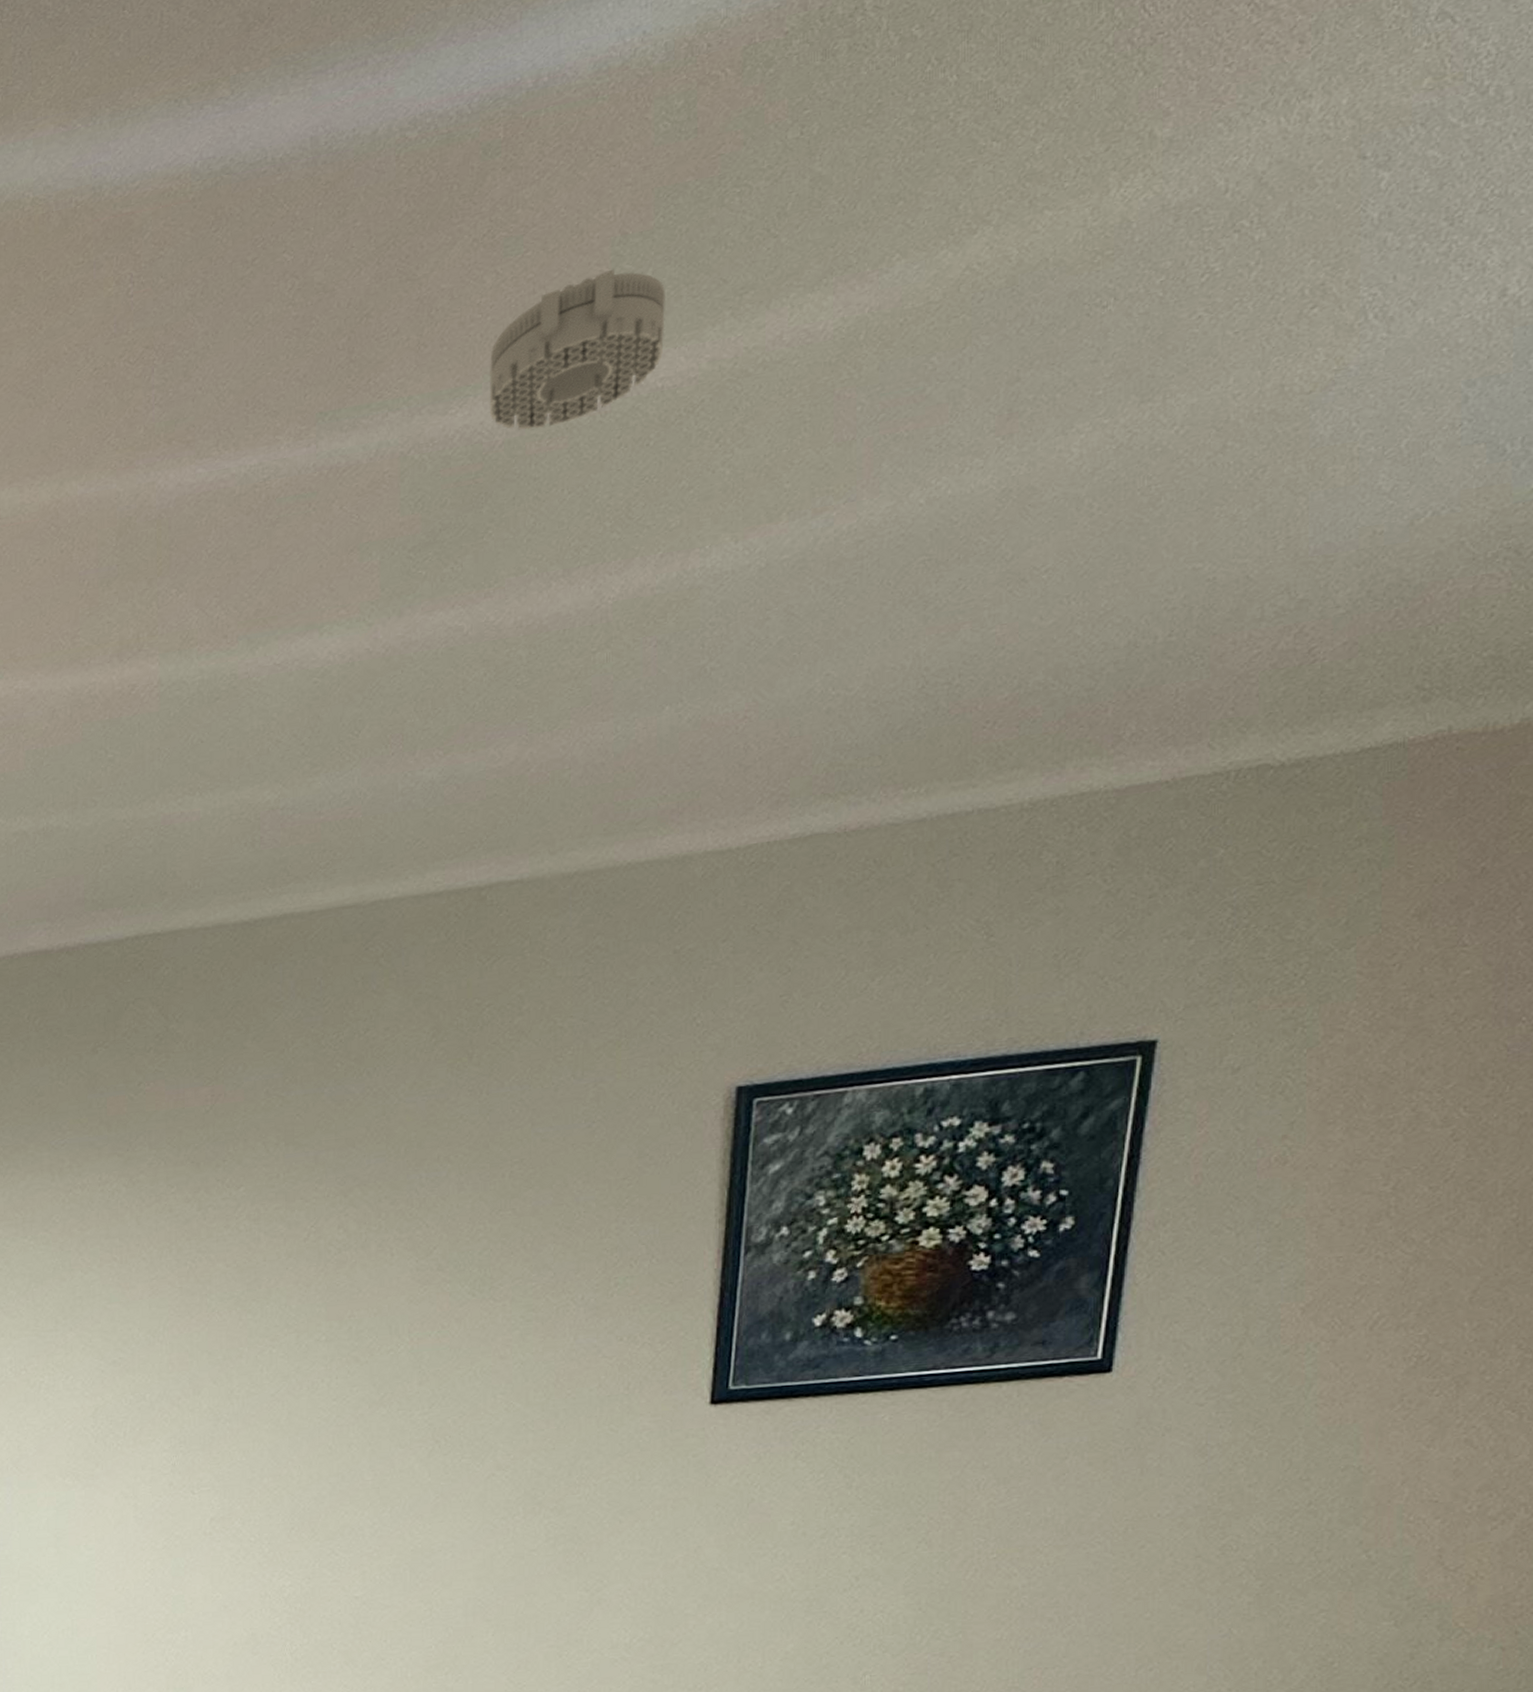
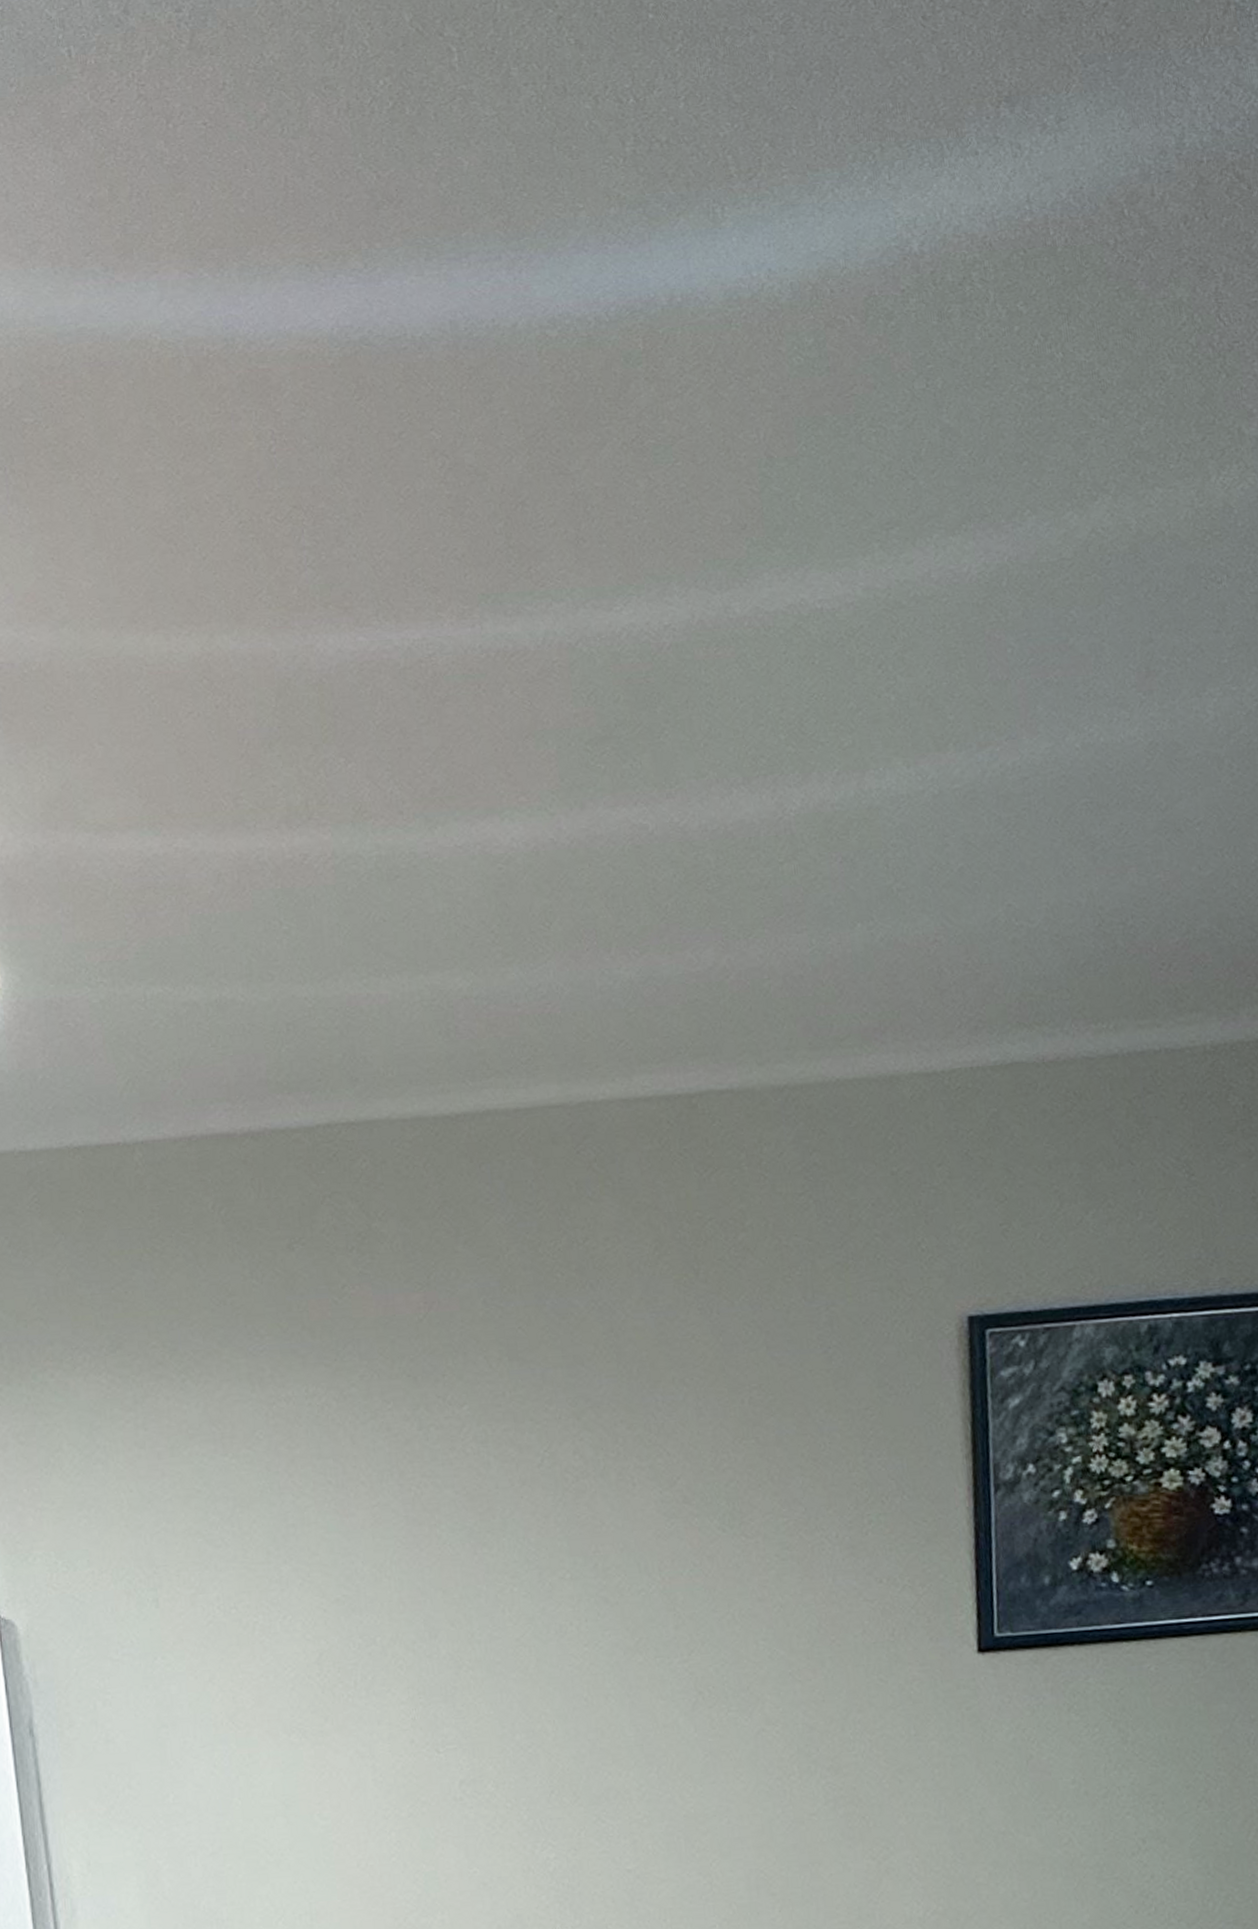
smoke detector: present [489,268,666,430] -> none [649,489,819,636]

